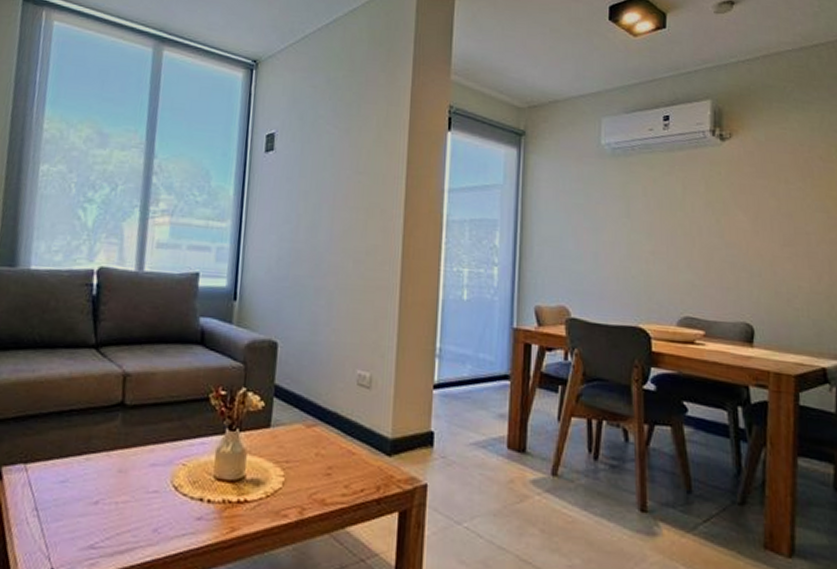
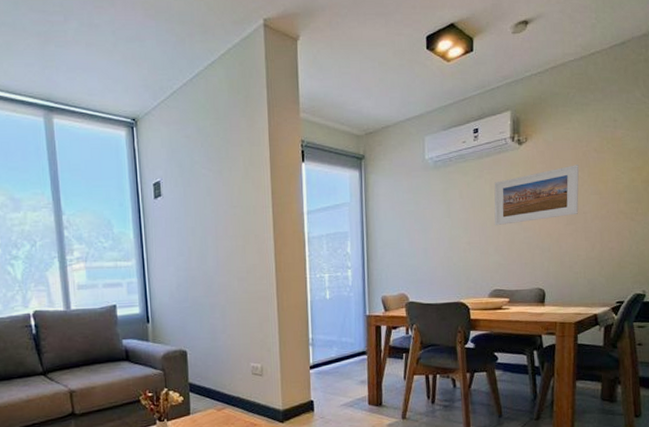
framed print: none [686,172,800,236] -> present [494,165,579,226]

